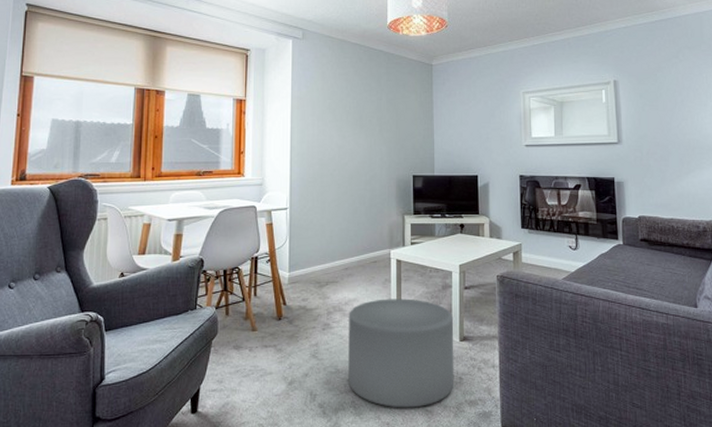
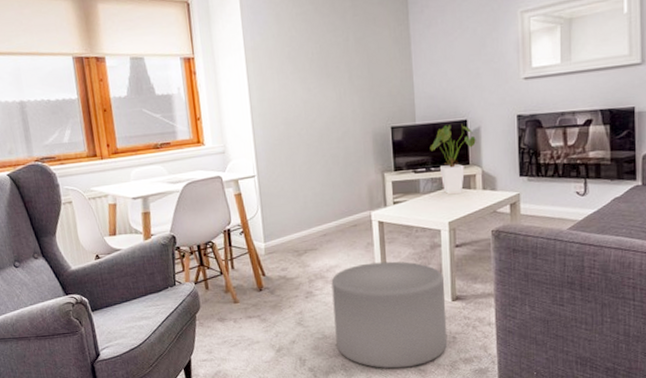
house plant: none [445,178,485,240] -> present [430,124,476,195]

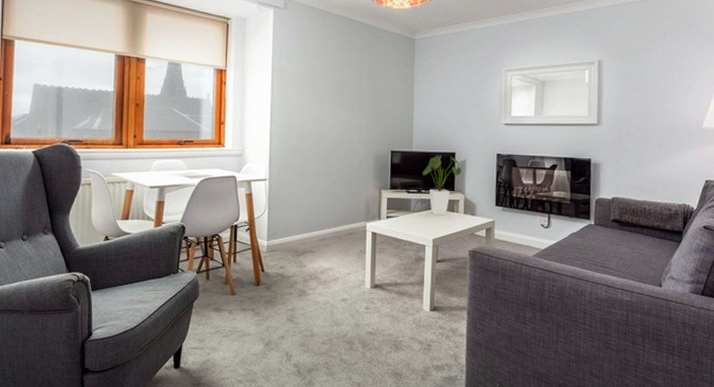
pouf: present [331,261,448,369] -> none [322,269,425,371]

